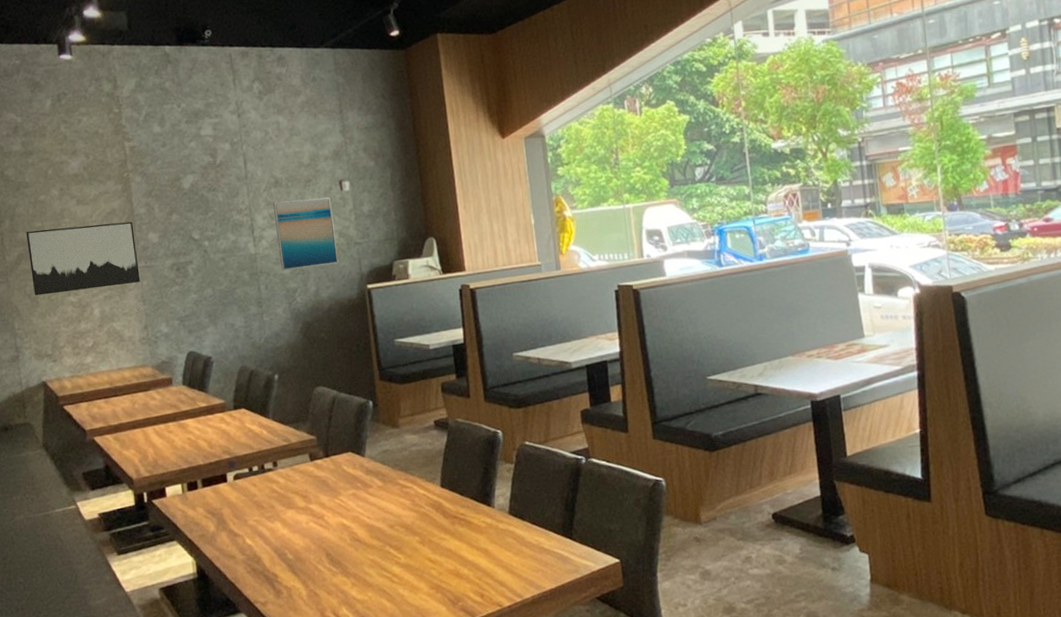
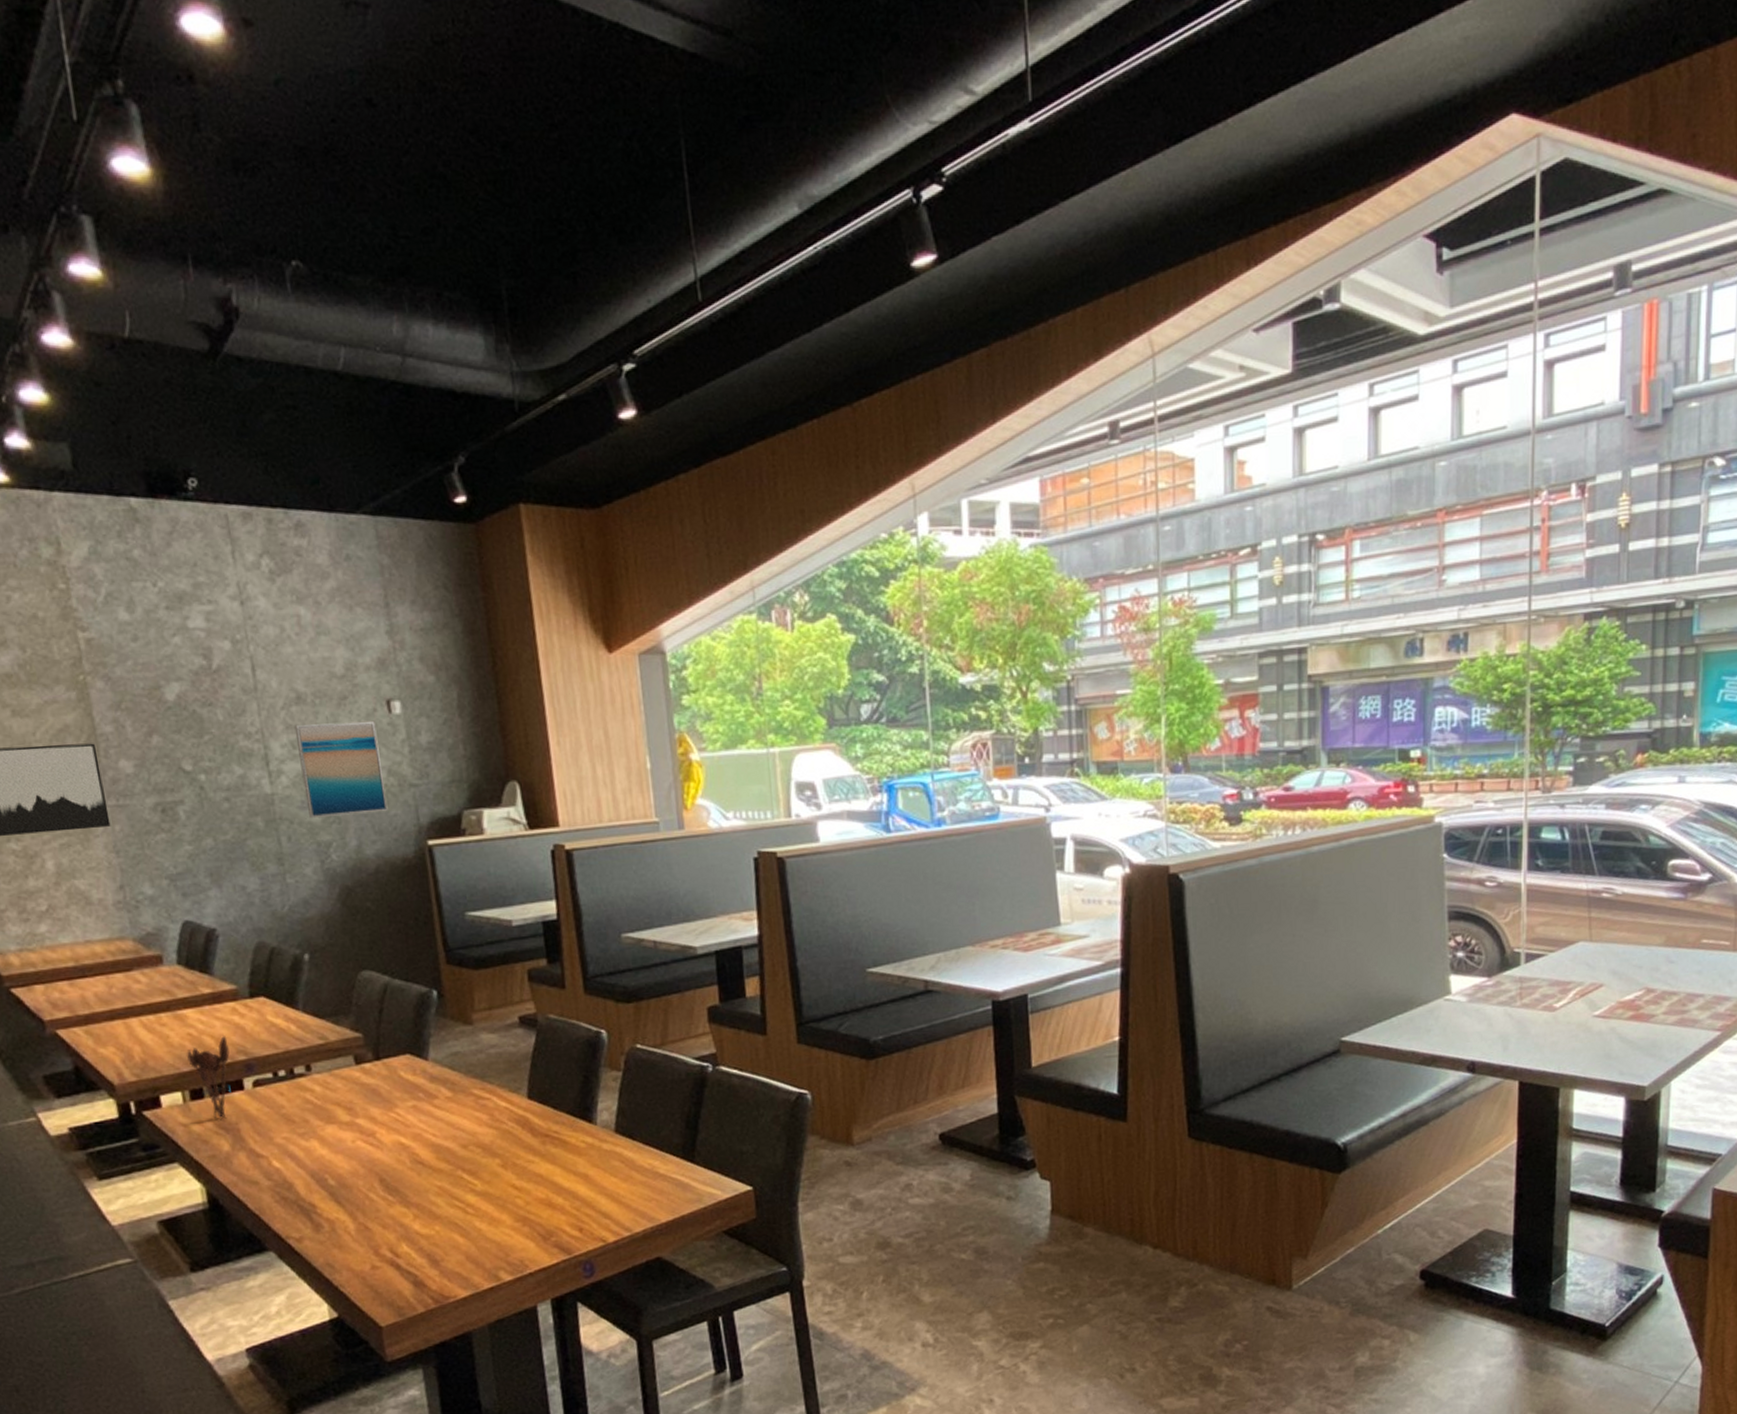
utensil holder: none [186,440,218,506] -> present [186,1036,231,1119]

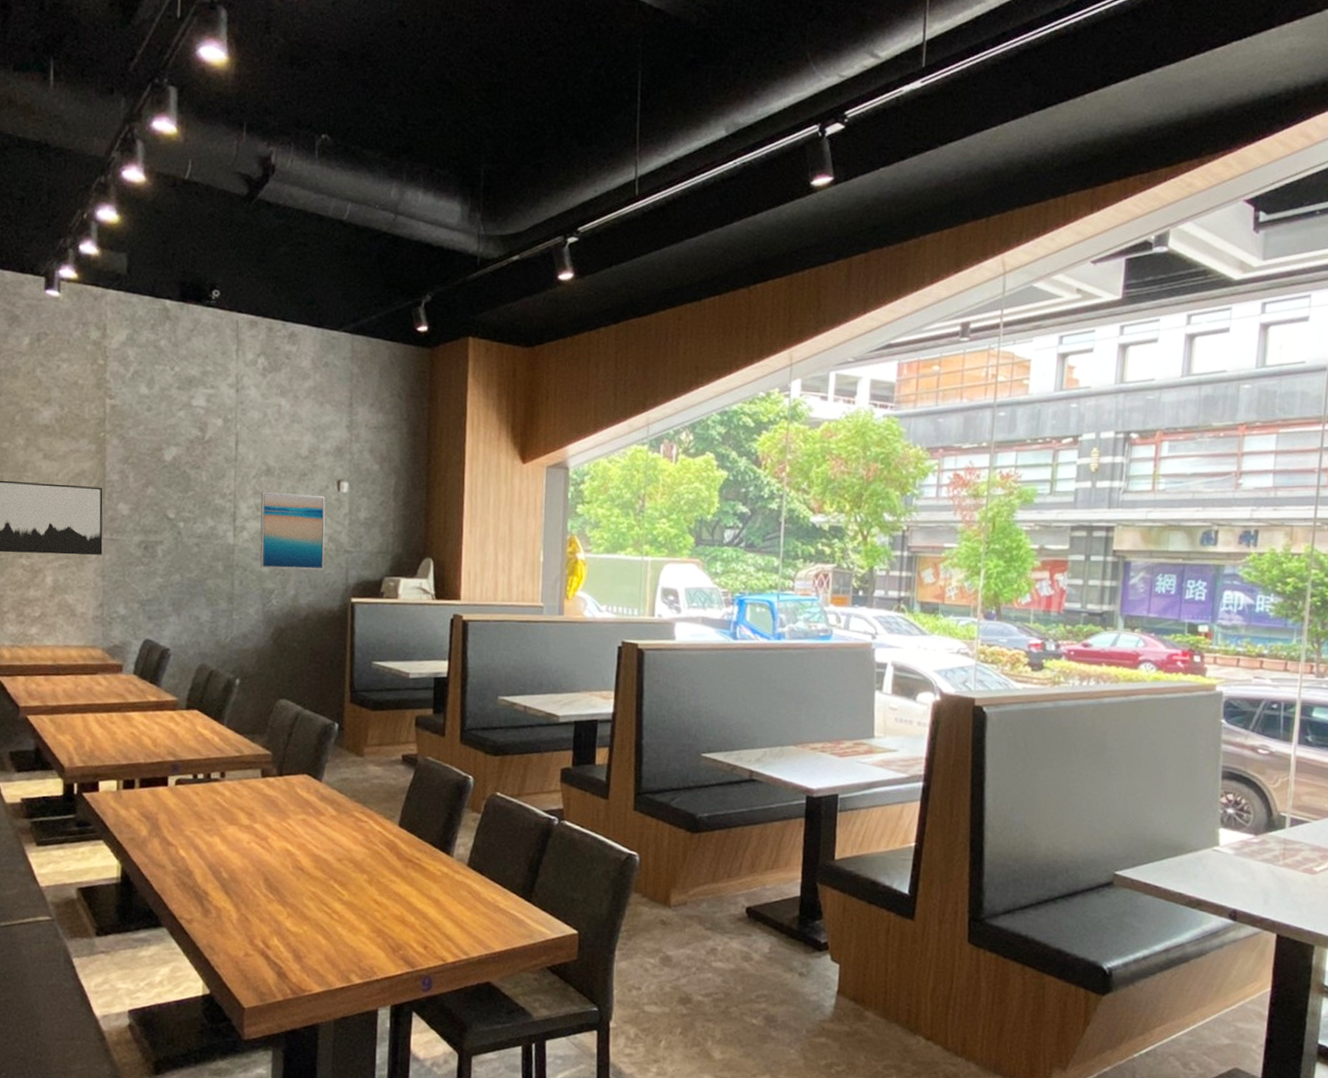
utensil holder: present [186,1036,231,1119] -> none [126,738,163,808]

